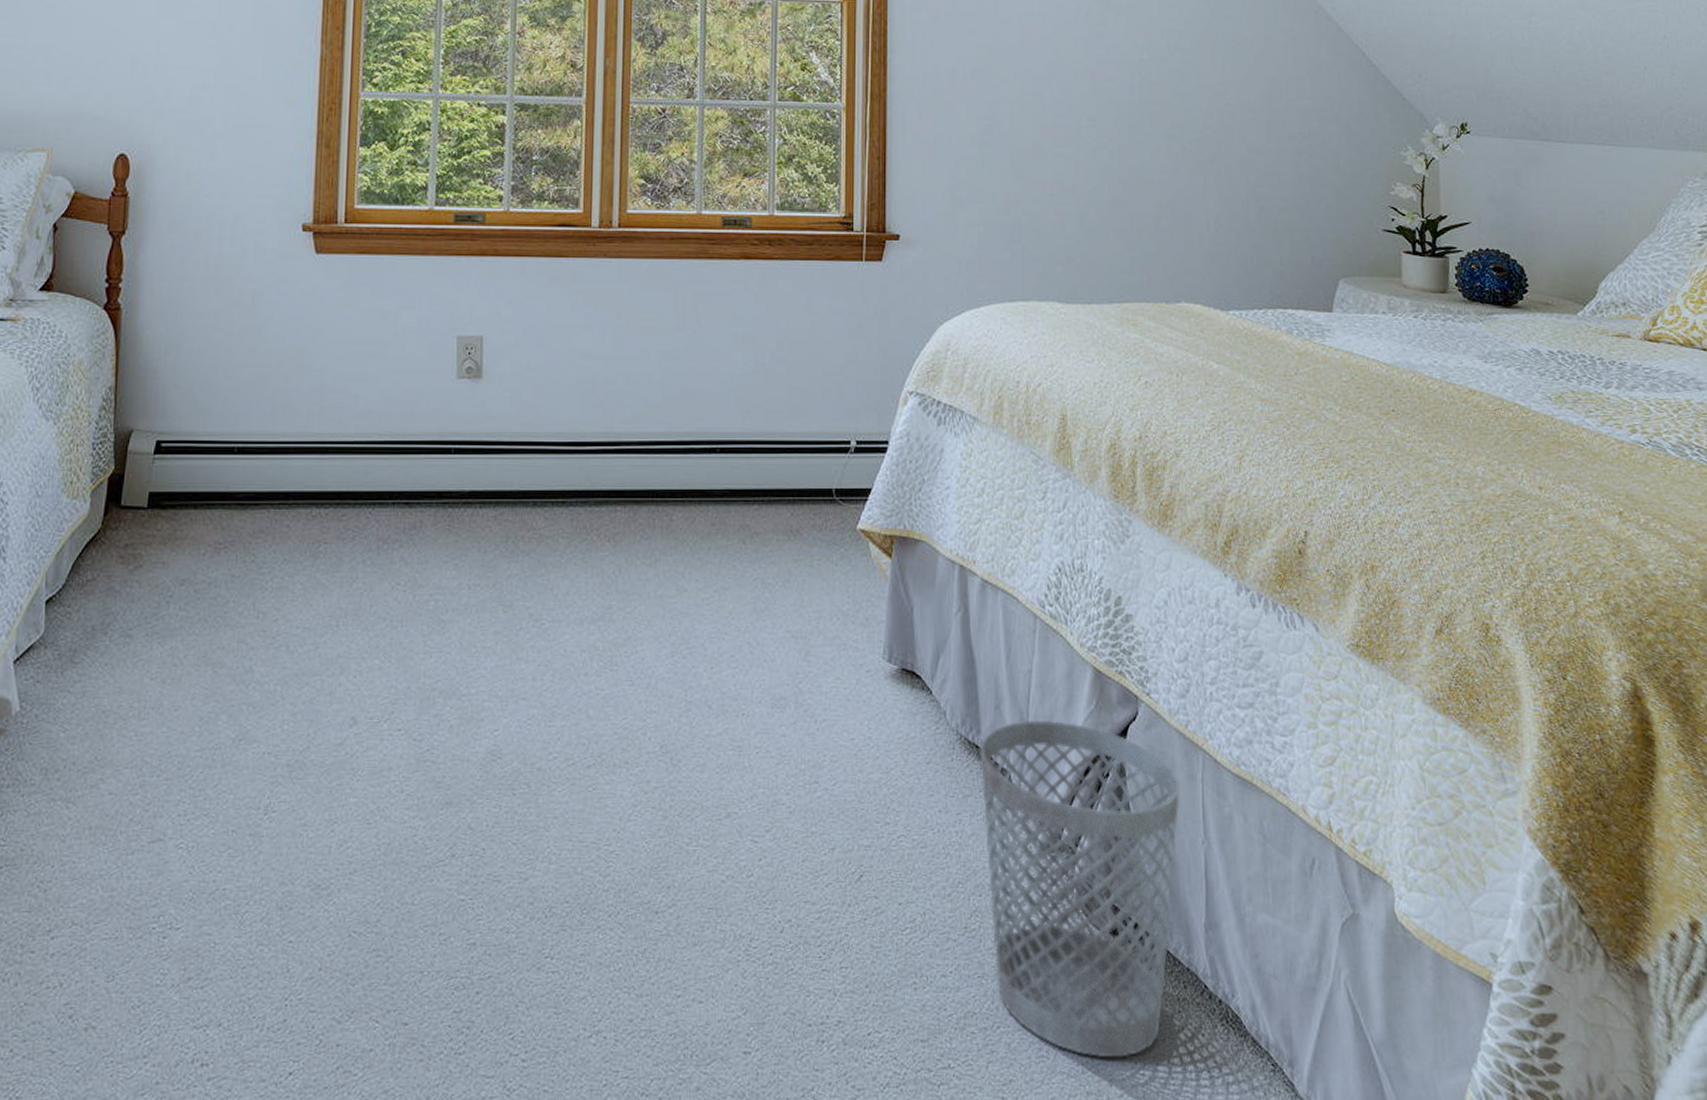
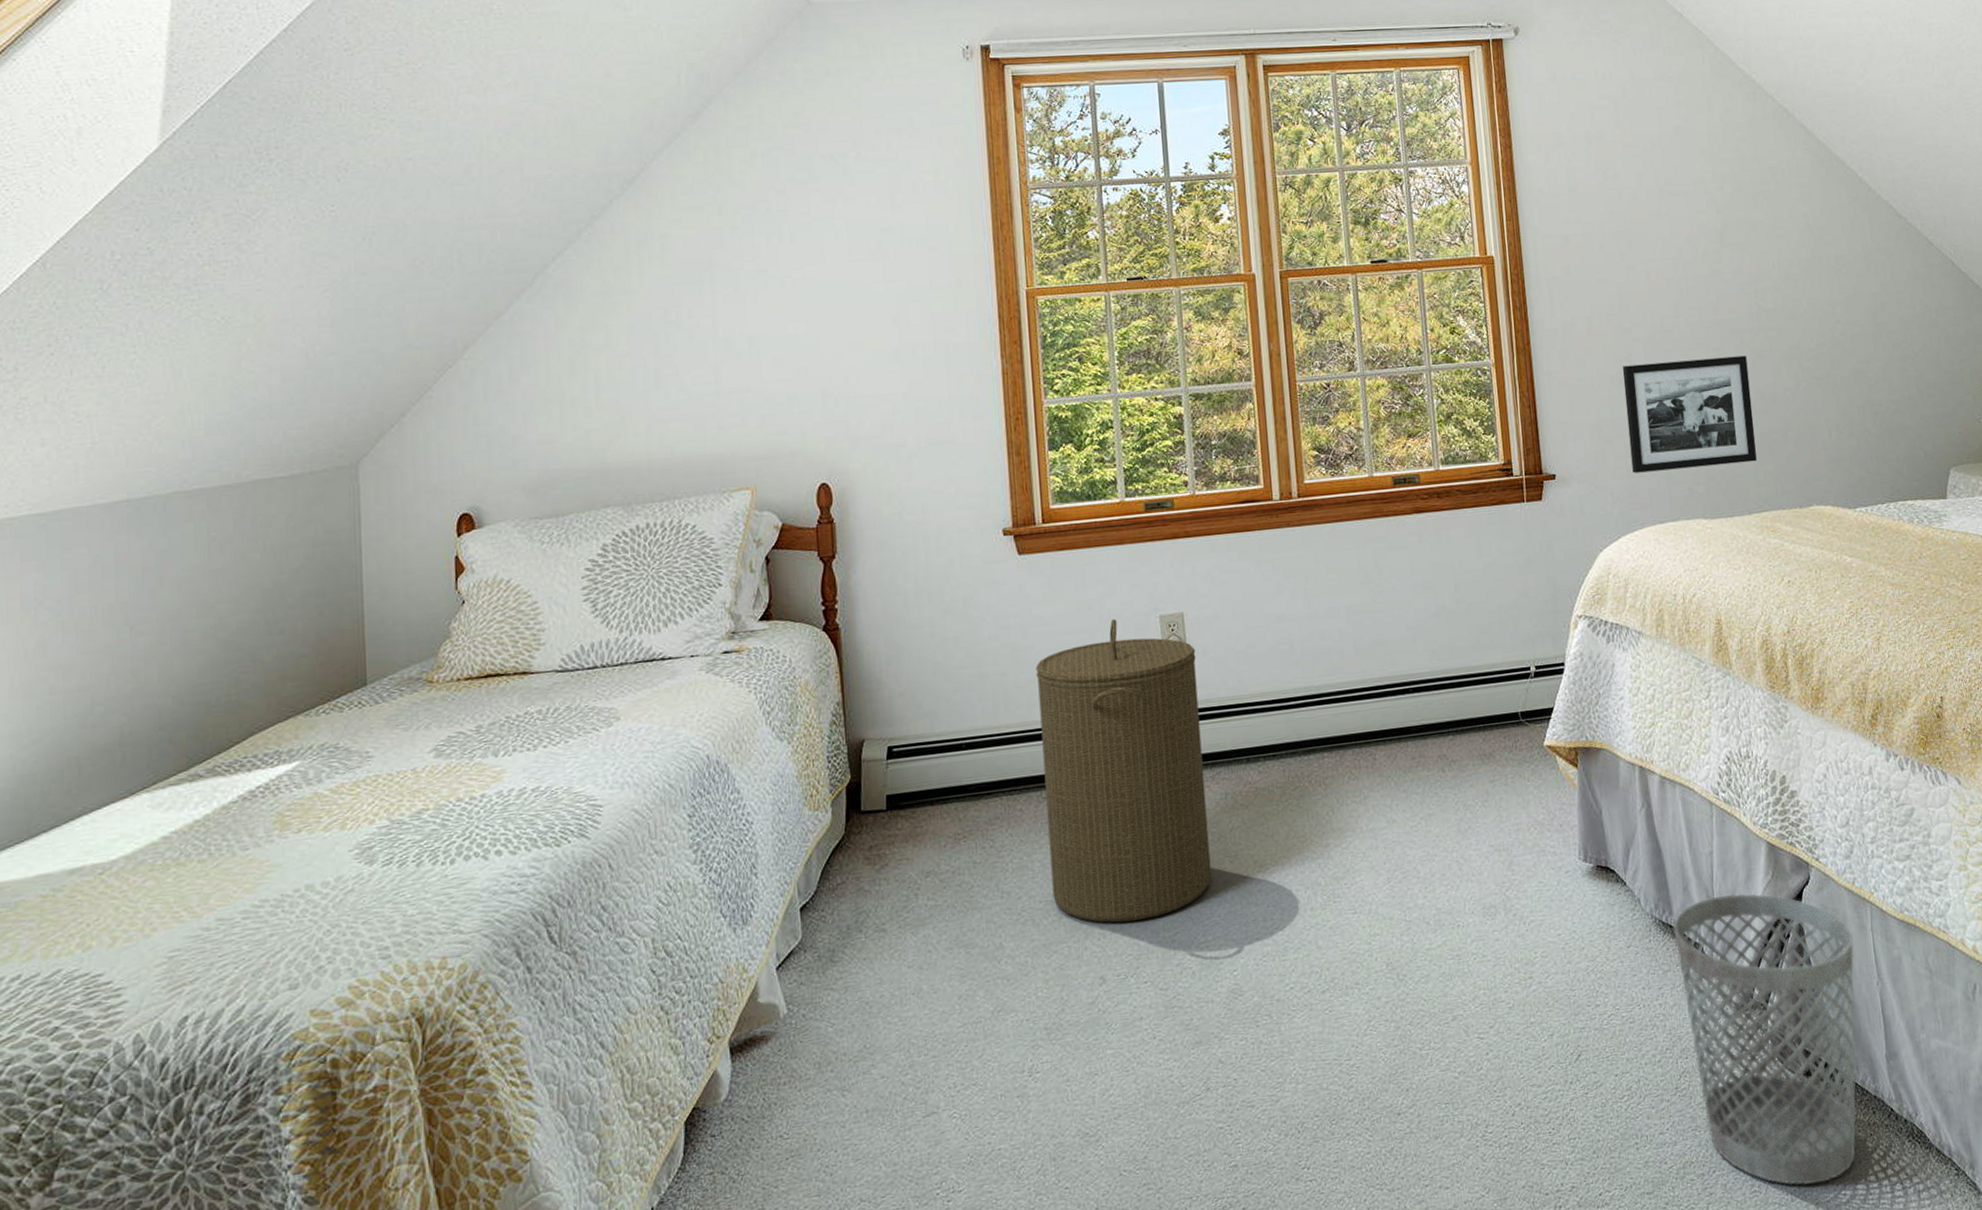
laundry hamper: none [311,334,491,661] -> present [1035,619,1212,923]
picture frame: none [984,125,1124,246] -> present [1622,355,1757,473]

